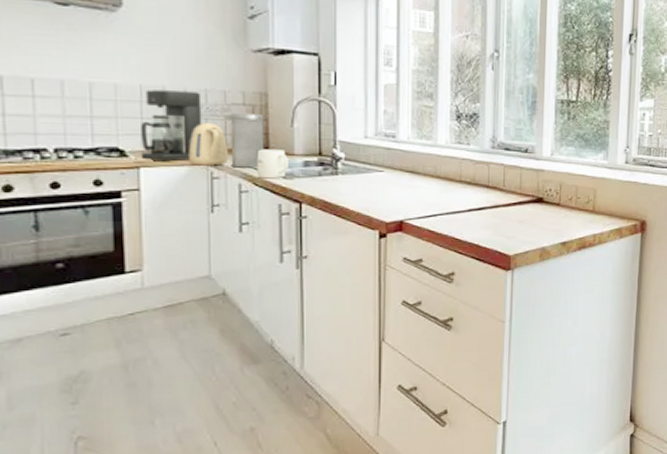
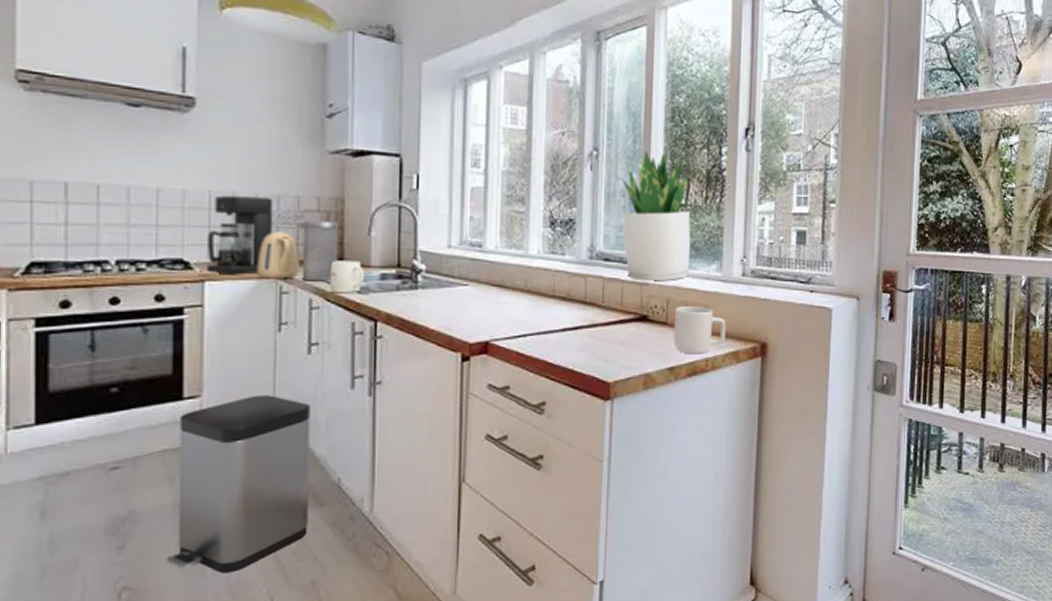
pedal bin: none [117,269,245,423] -> present [166,395,310,573]
planter: none [520,49,581,169] -> present [622,146,691,282]
mug: none [565,190,612,231] -> present [673,306,727,355]

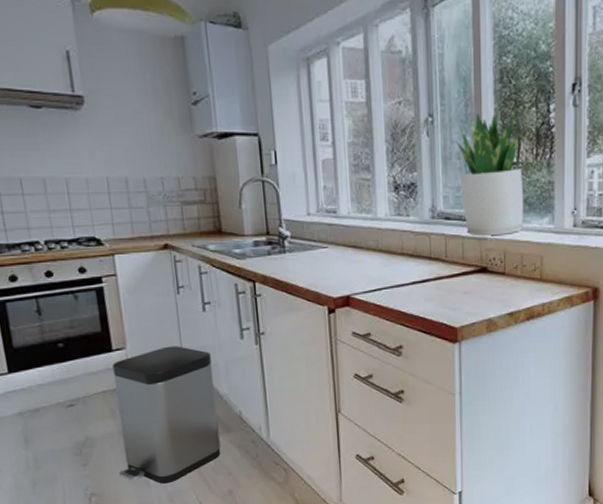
coffee maker: present [206,195,274,275] -> none [111,180,162,248]
kettle: present [257,232,300,279] -> none [152,209,188,250]
canister: present [302,221,340,282] -> none [185,198,218,251]
mug: present [329,260,365,294] -> none [211,231,241,260]
mug: present [673,306,727,355] -> none [511,257,560,301]

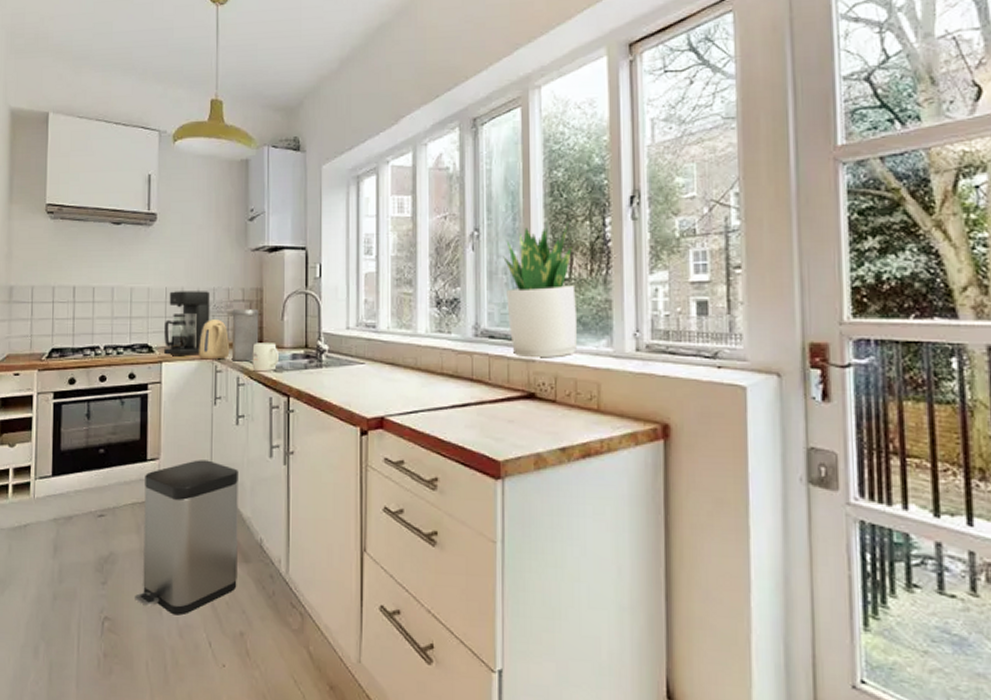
coffee maker: none [111,180,162,248] -> present [163,291,211,357]
kettle: none [152,209,188,250] -> present [199,319,230,360]
canister: none [185,198,218,251] -> present [231,309,259,362]
mug: none [211,231,241,260] -> present [252,343,280,372]

